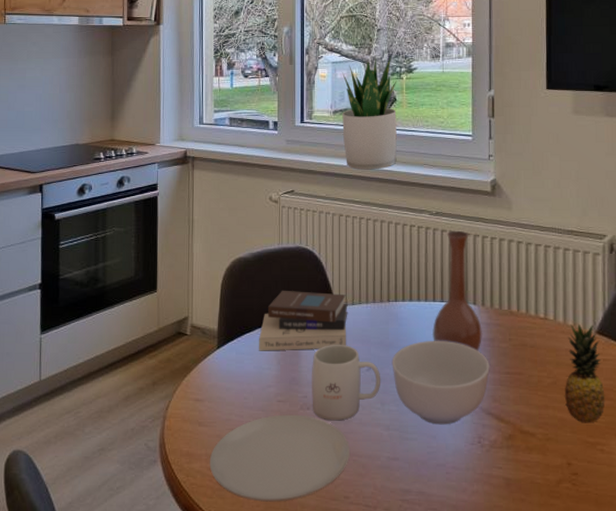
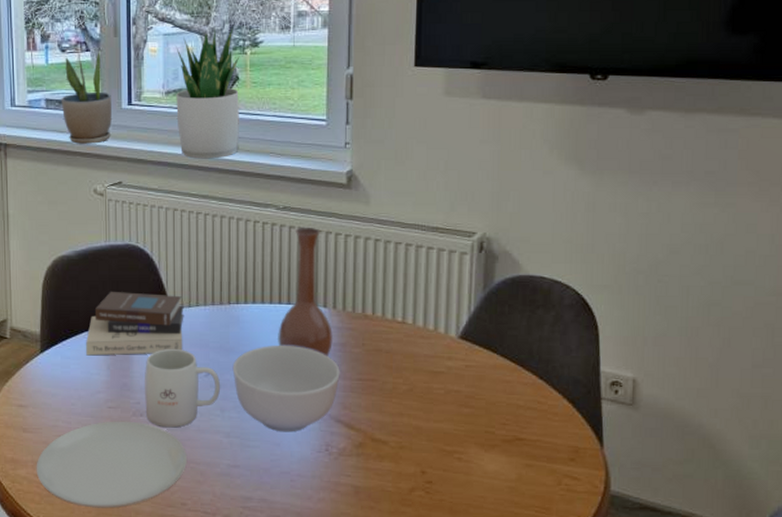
potted plant: none [243,75,286,157] -> present [61,49,112,144]
fruit: present [564,323,605,423] -> none [420,328,466,431]

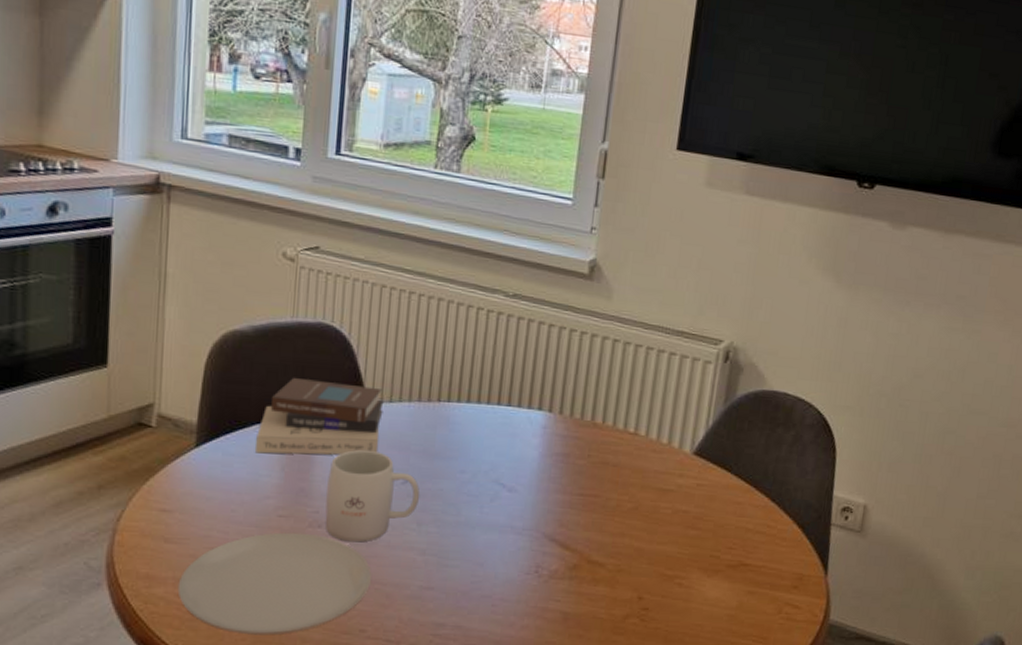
potted plant: present [61,49,112,144] -> none [248,82,315,197]
planter: present [176,27,240,159] -> none [395,74,479,231]
bowl: present [232,345,340,432] -> none [435,451,560,551]
vase: present [276,227,334,356] -> none [491,319,557,467]

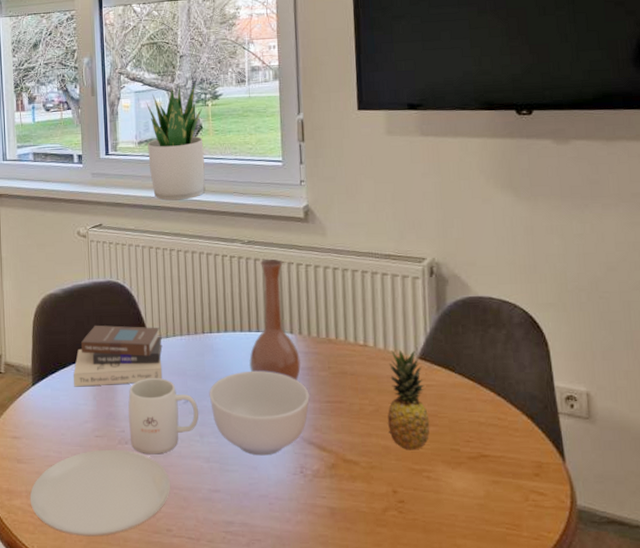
planter: none [395,74,479,231] -> present [146,83,205,201]
bowl: none [435,451,560,551] -> present [209,370,310,456]
vase: none [491,319,557,467] -> present [248,258,301,380]
fruit: none [644,442,696,555] -> present [387,349,430,450]

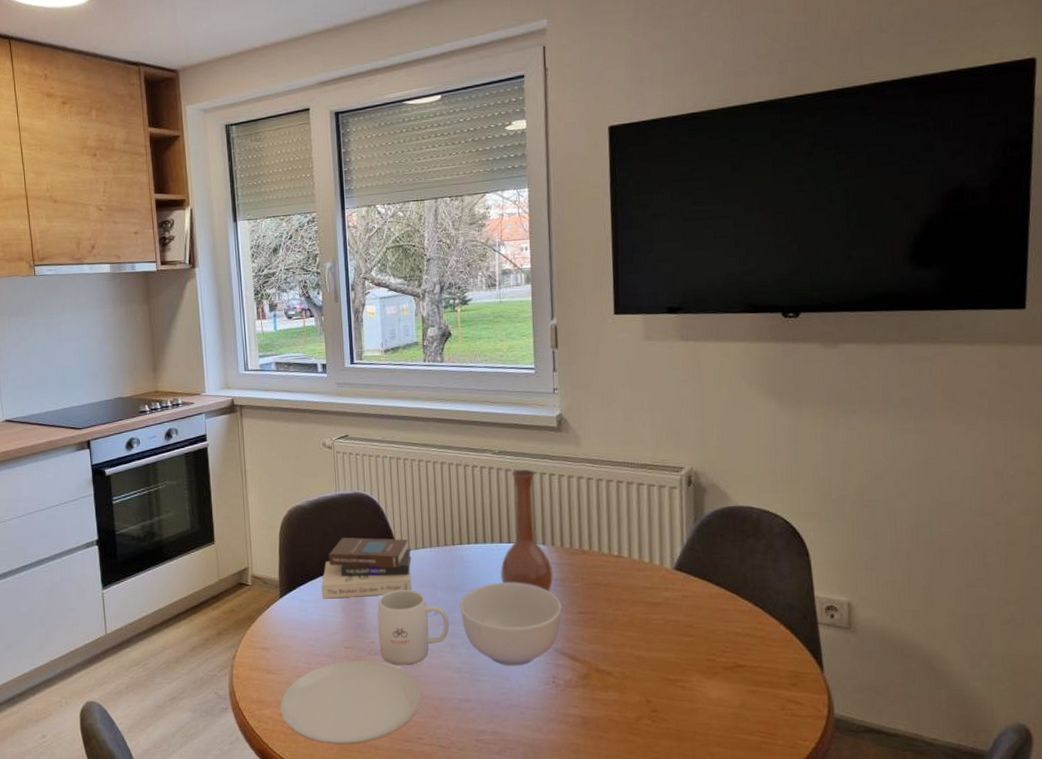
planter: present [146,83,205,201] -> none [392,288,455,411]
fruit: present [387,349,430,450] -> none [641,560,685,661]

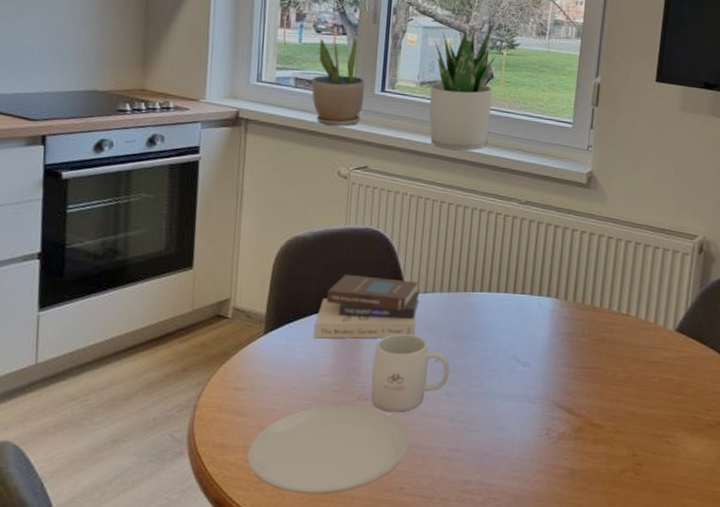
potted plant: none [289,314,336,402] -> present [311,34,365,127]
planter: none [392,288,455,411] -> present [429,26,497,151]
bowl: present [459,582,562,666] -> none [462,332,566,417]
vase: present [499,469,554,592] -> none [508,221,563,345]

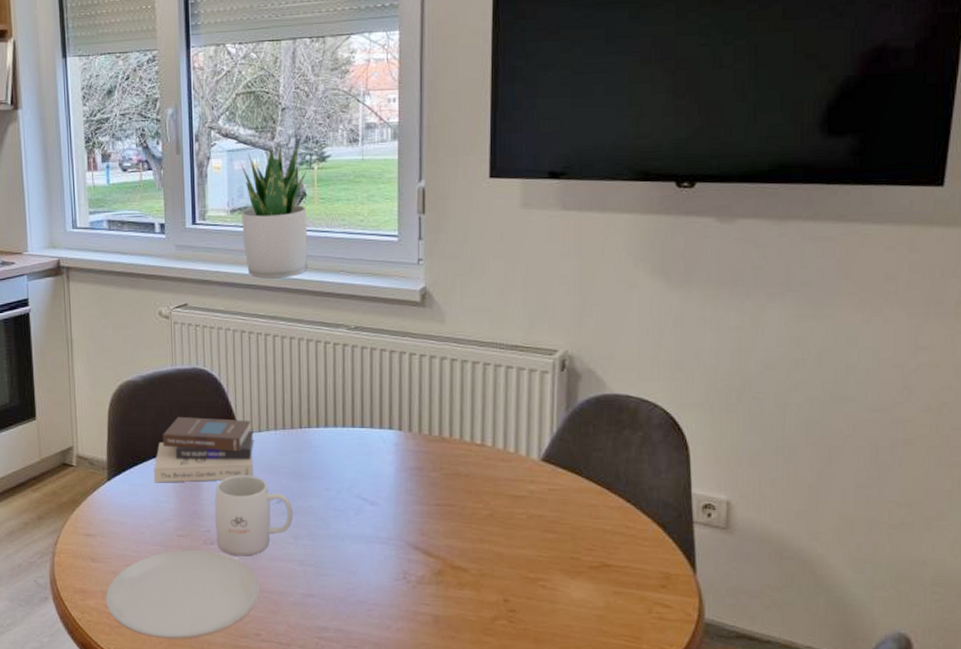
potted plant: present [311,34,365,127] -> none [123,167,176,266]

